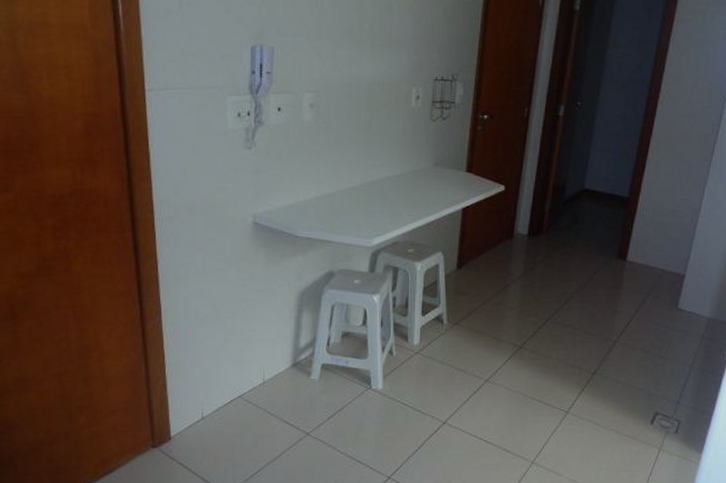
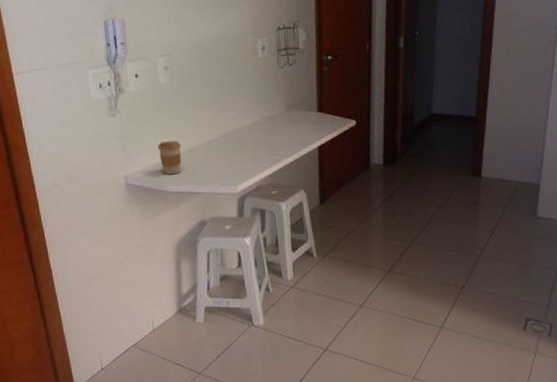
coffee cup: none [292,183,319,219] -> present [157,140,182,175]

